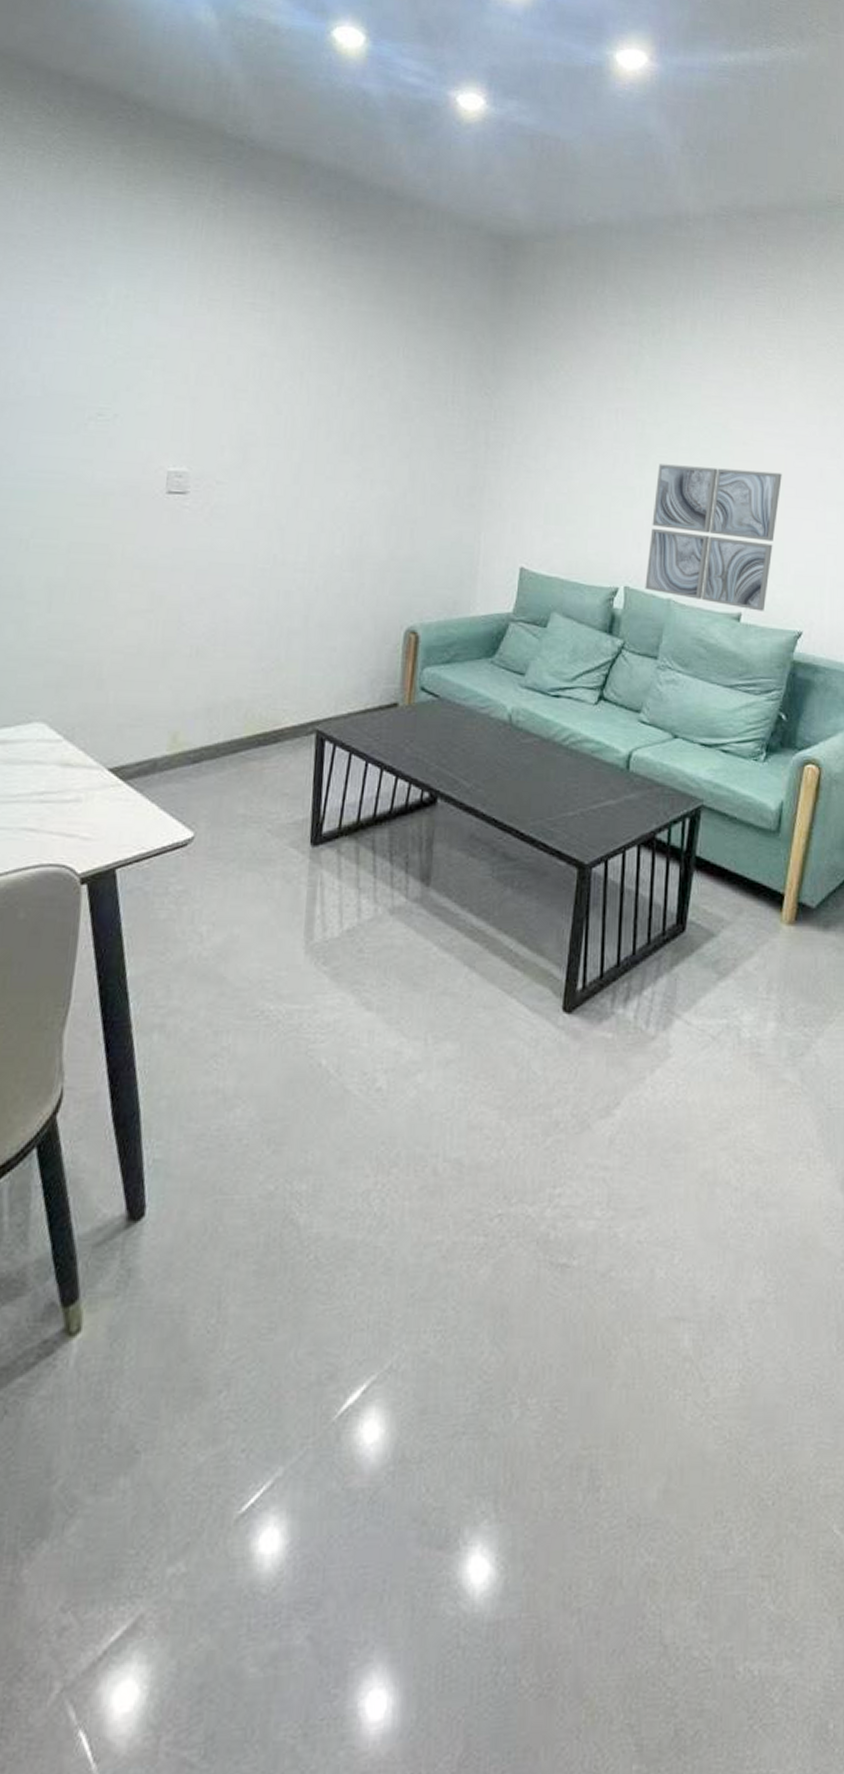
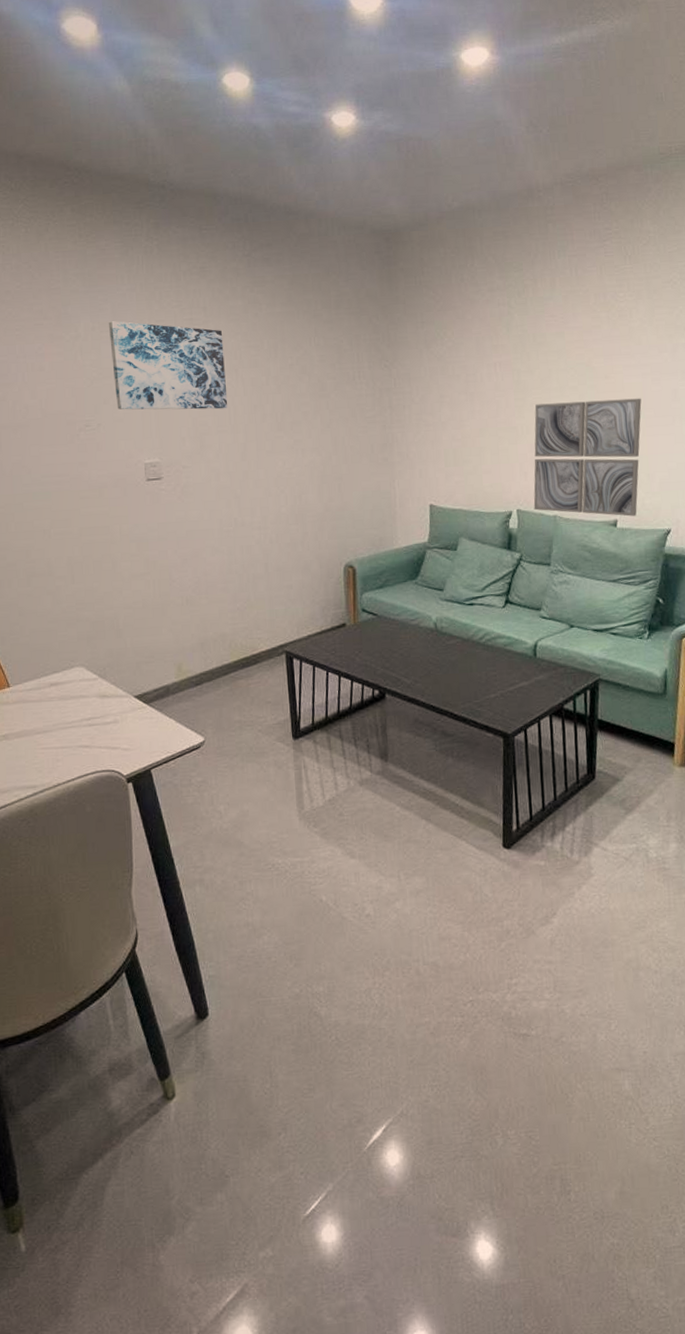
wall art: none [142,291,291,418] -> present [109,321,228,410]

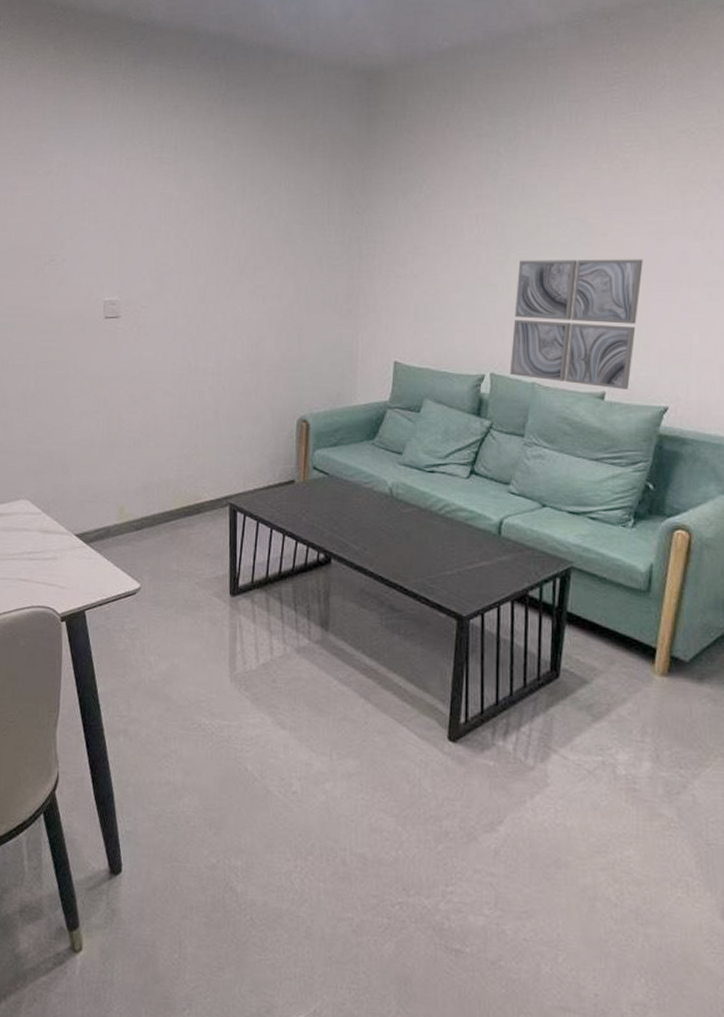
wall art: present [109,321,228,410] -> none [80,158,192,250]

